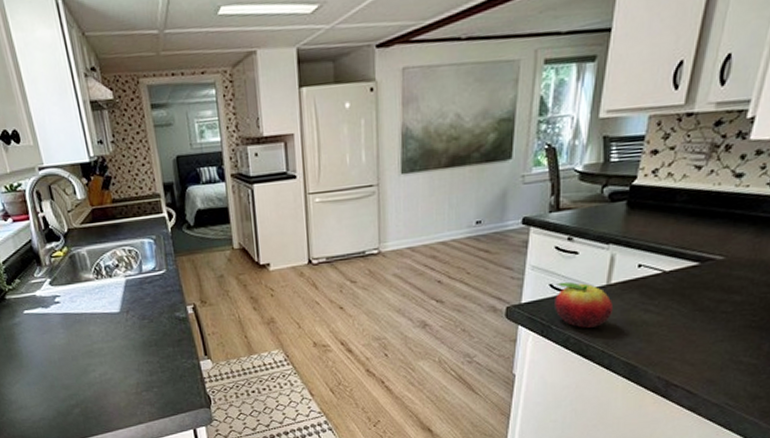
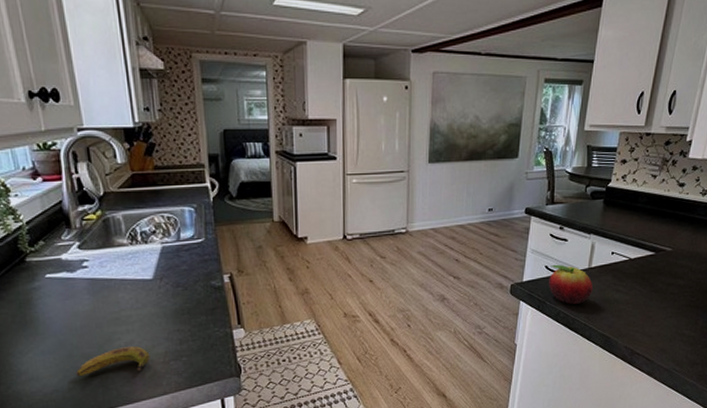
banana: none [58,378,124,406] -> present [76,346,151,377]

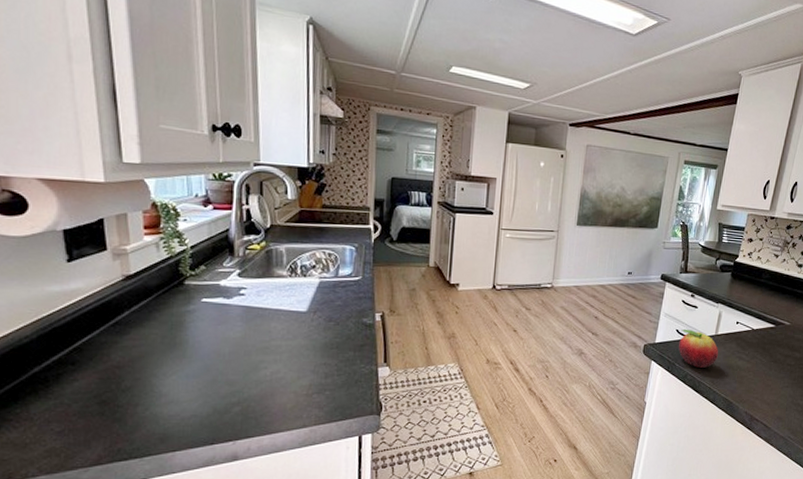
banana: present [76,346,151,377] -> none [217,377,294,403]

